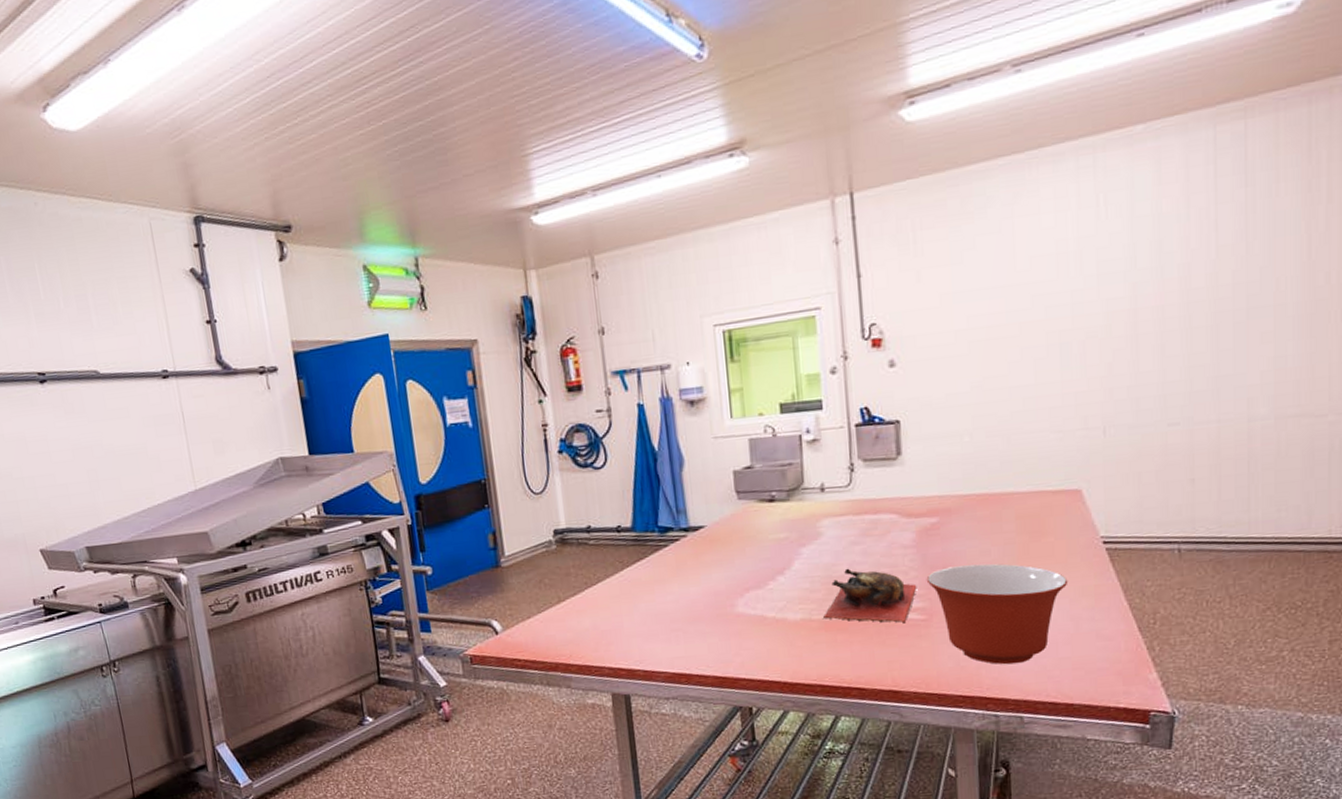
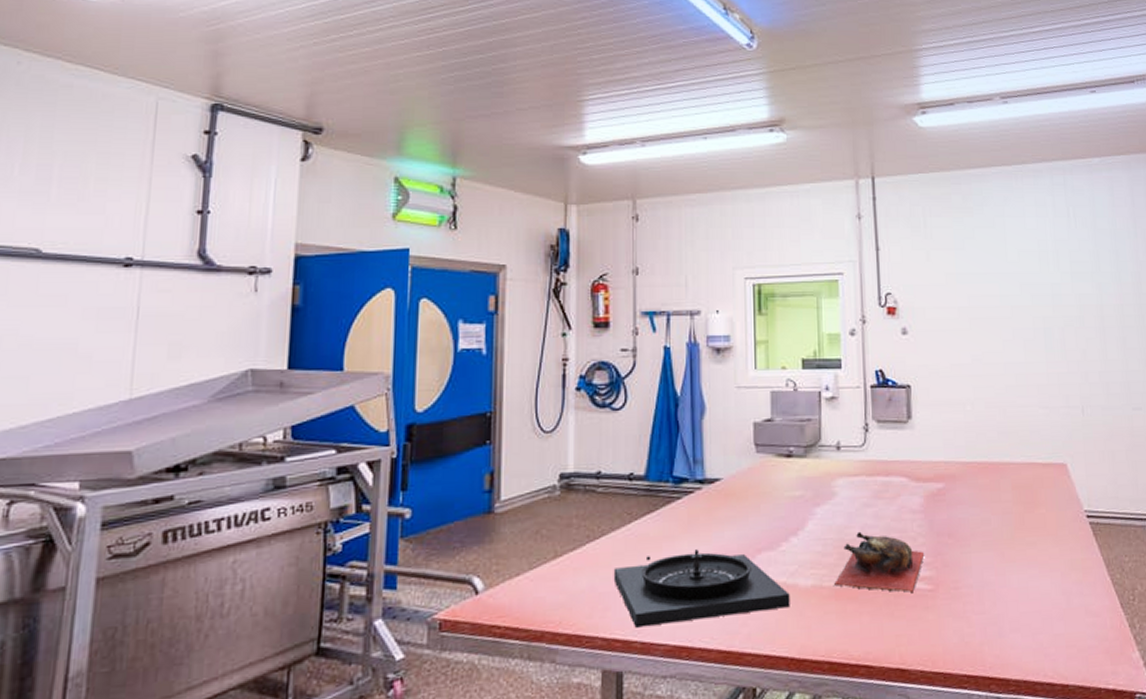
roulette wheel: none [612,591,780,659] -> present [613,549,790,628]
mixing bowl: present [926,563,1068,665] -> none [933,532,1059,641]

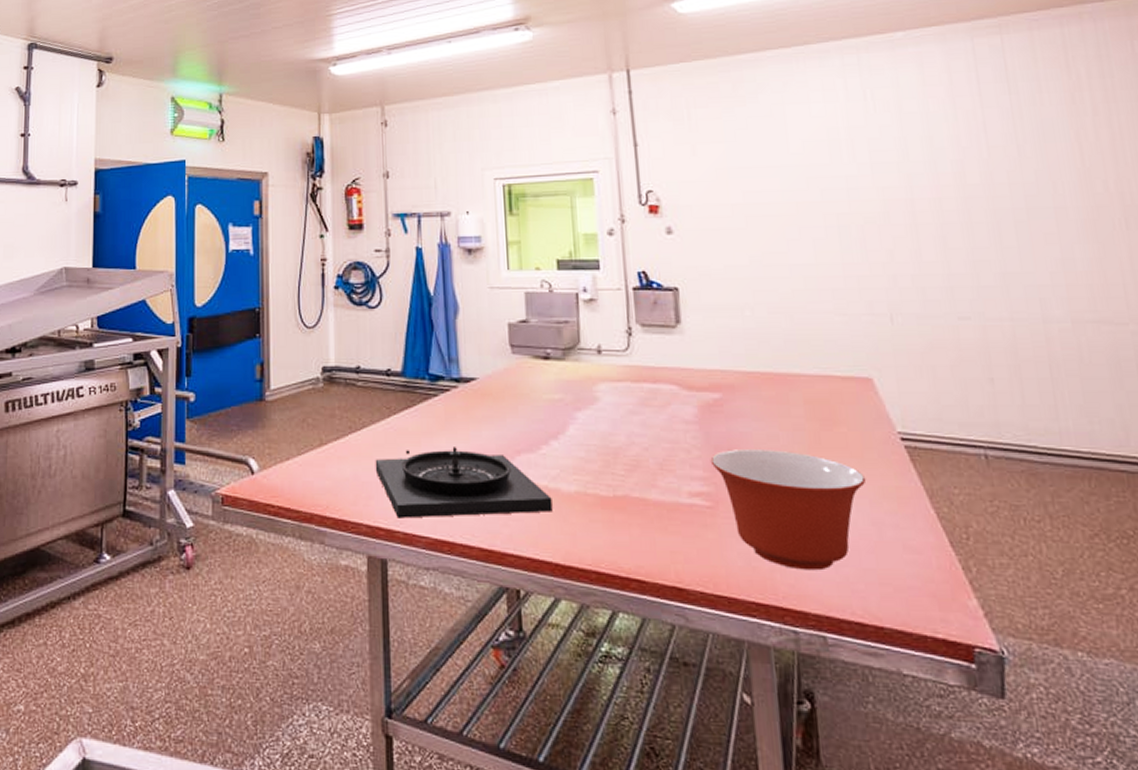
cutting board: present [833,531,925,594] -> none [598,439,701,509]
mixing bowl: none [933,532,1059,641] -> present [710,449,866,571]

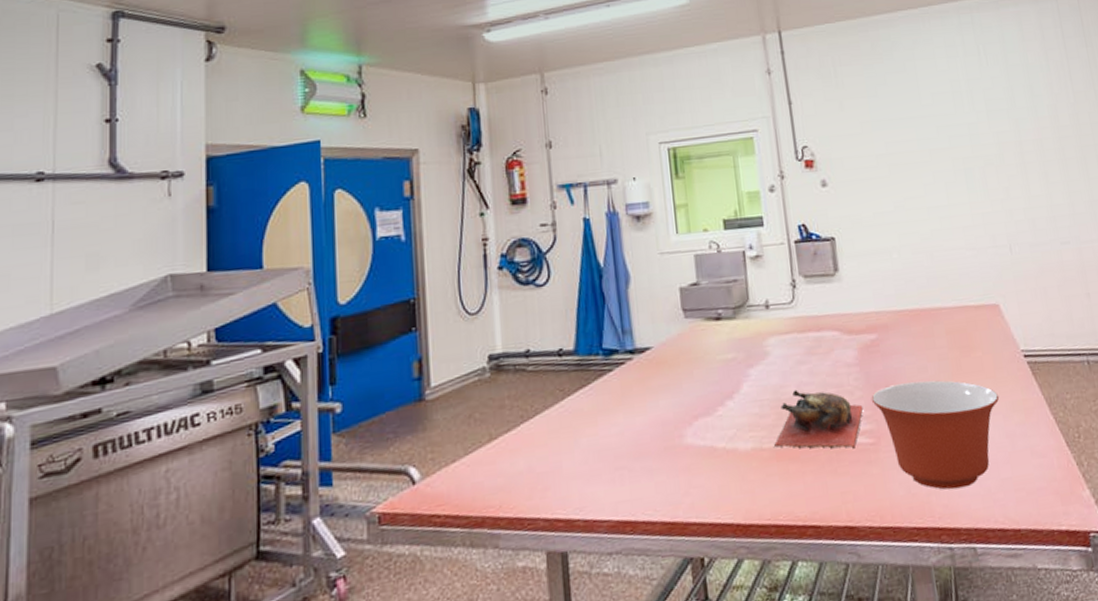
roulette wheel: present [375,447,553,519] -> none [550,421,732,506]
cutting board: none [598,439,701,509] -> present [773,389,864,449]

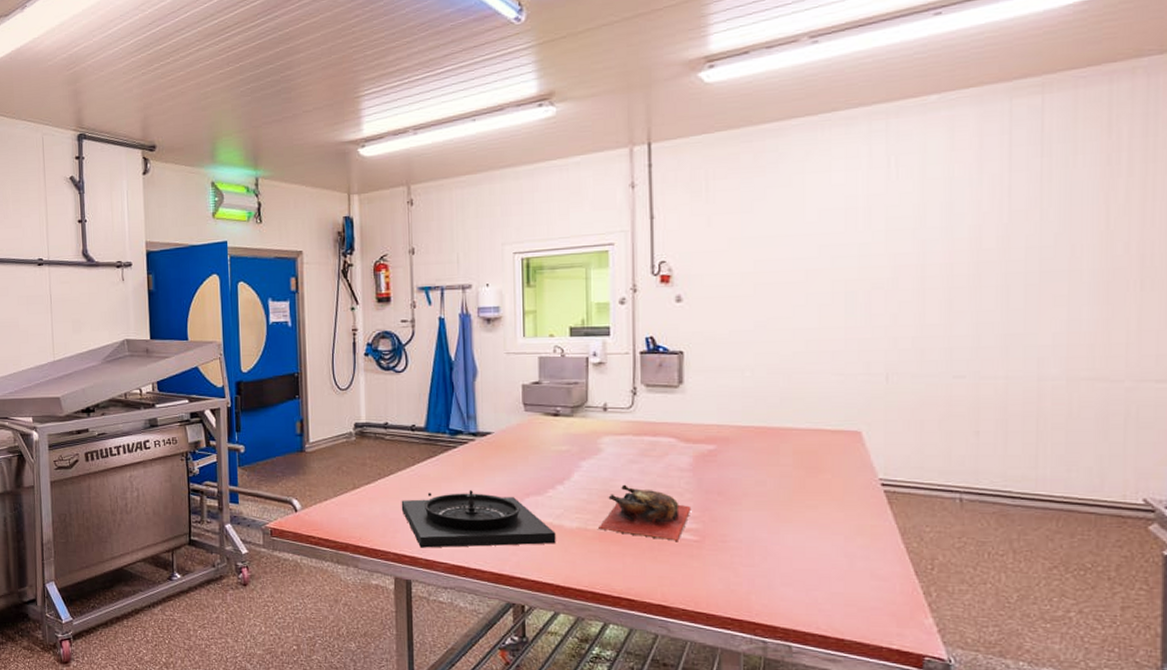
roulette wheel: none [550,421,732,506] -> present [401,490,556,548]
mixing bowl: present [871,380,1000,490] -> none [701,493,844,594]

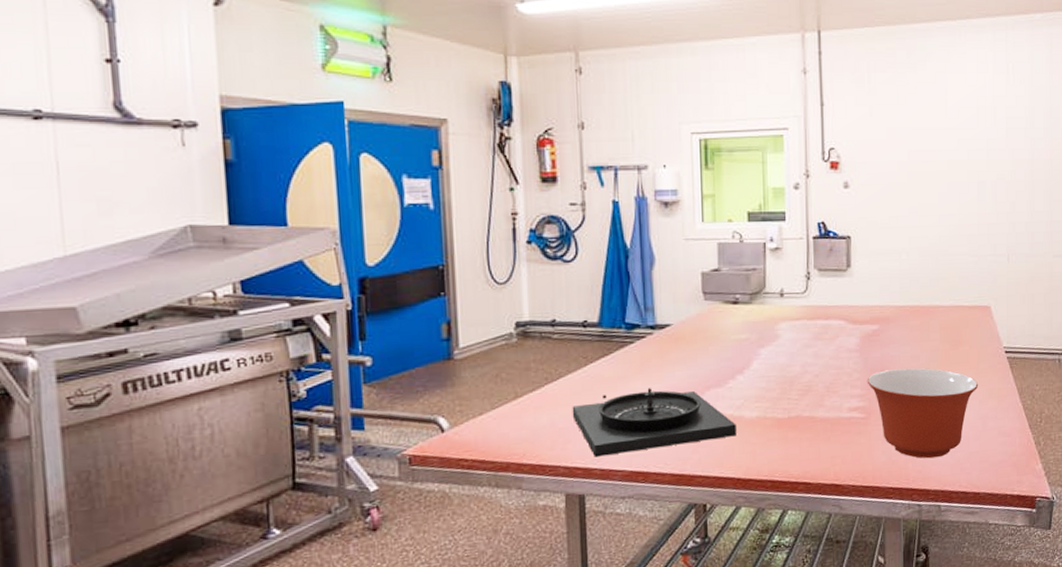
cutting board: present [597,484,692,542] -> none [776,369,859,422]
mixing bowl: none [701,493,844,594] -> present [867,368,979,459]

